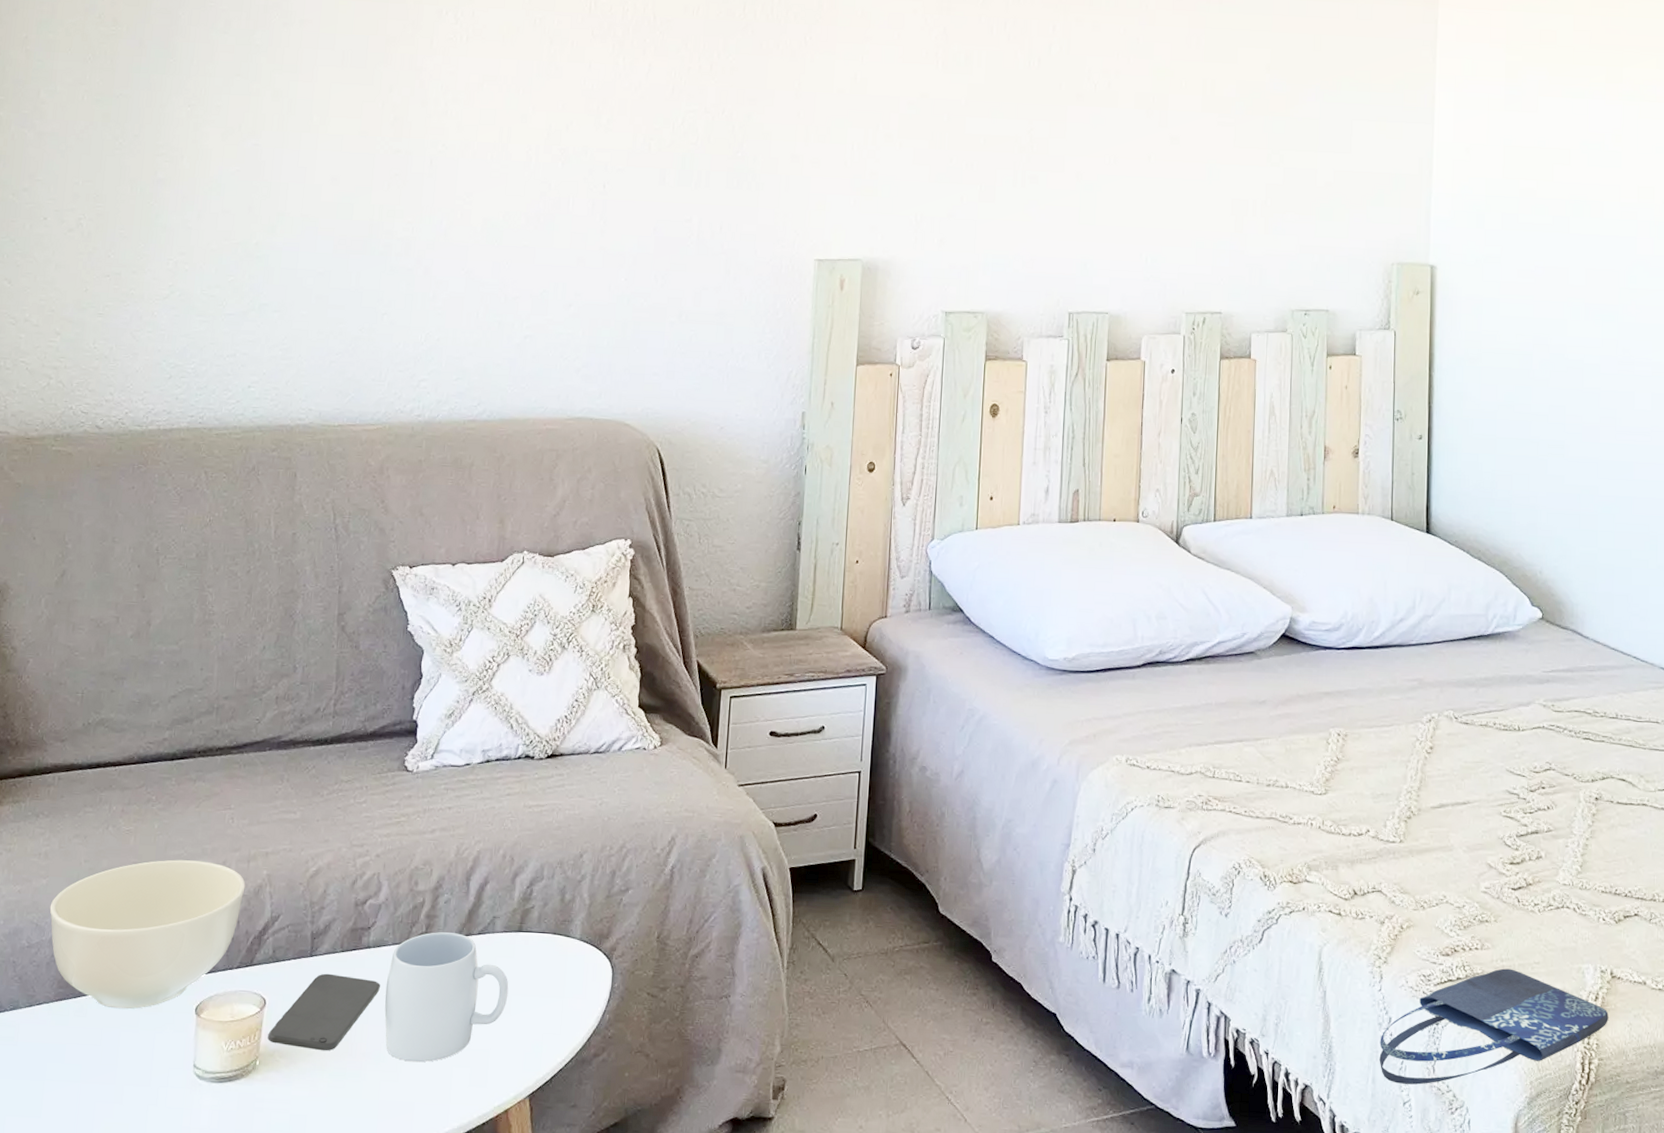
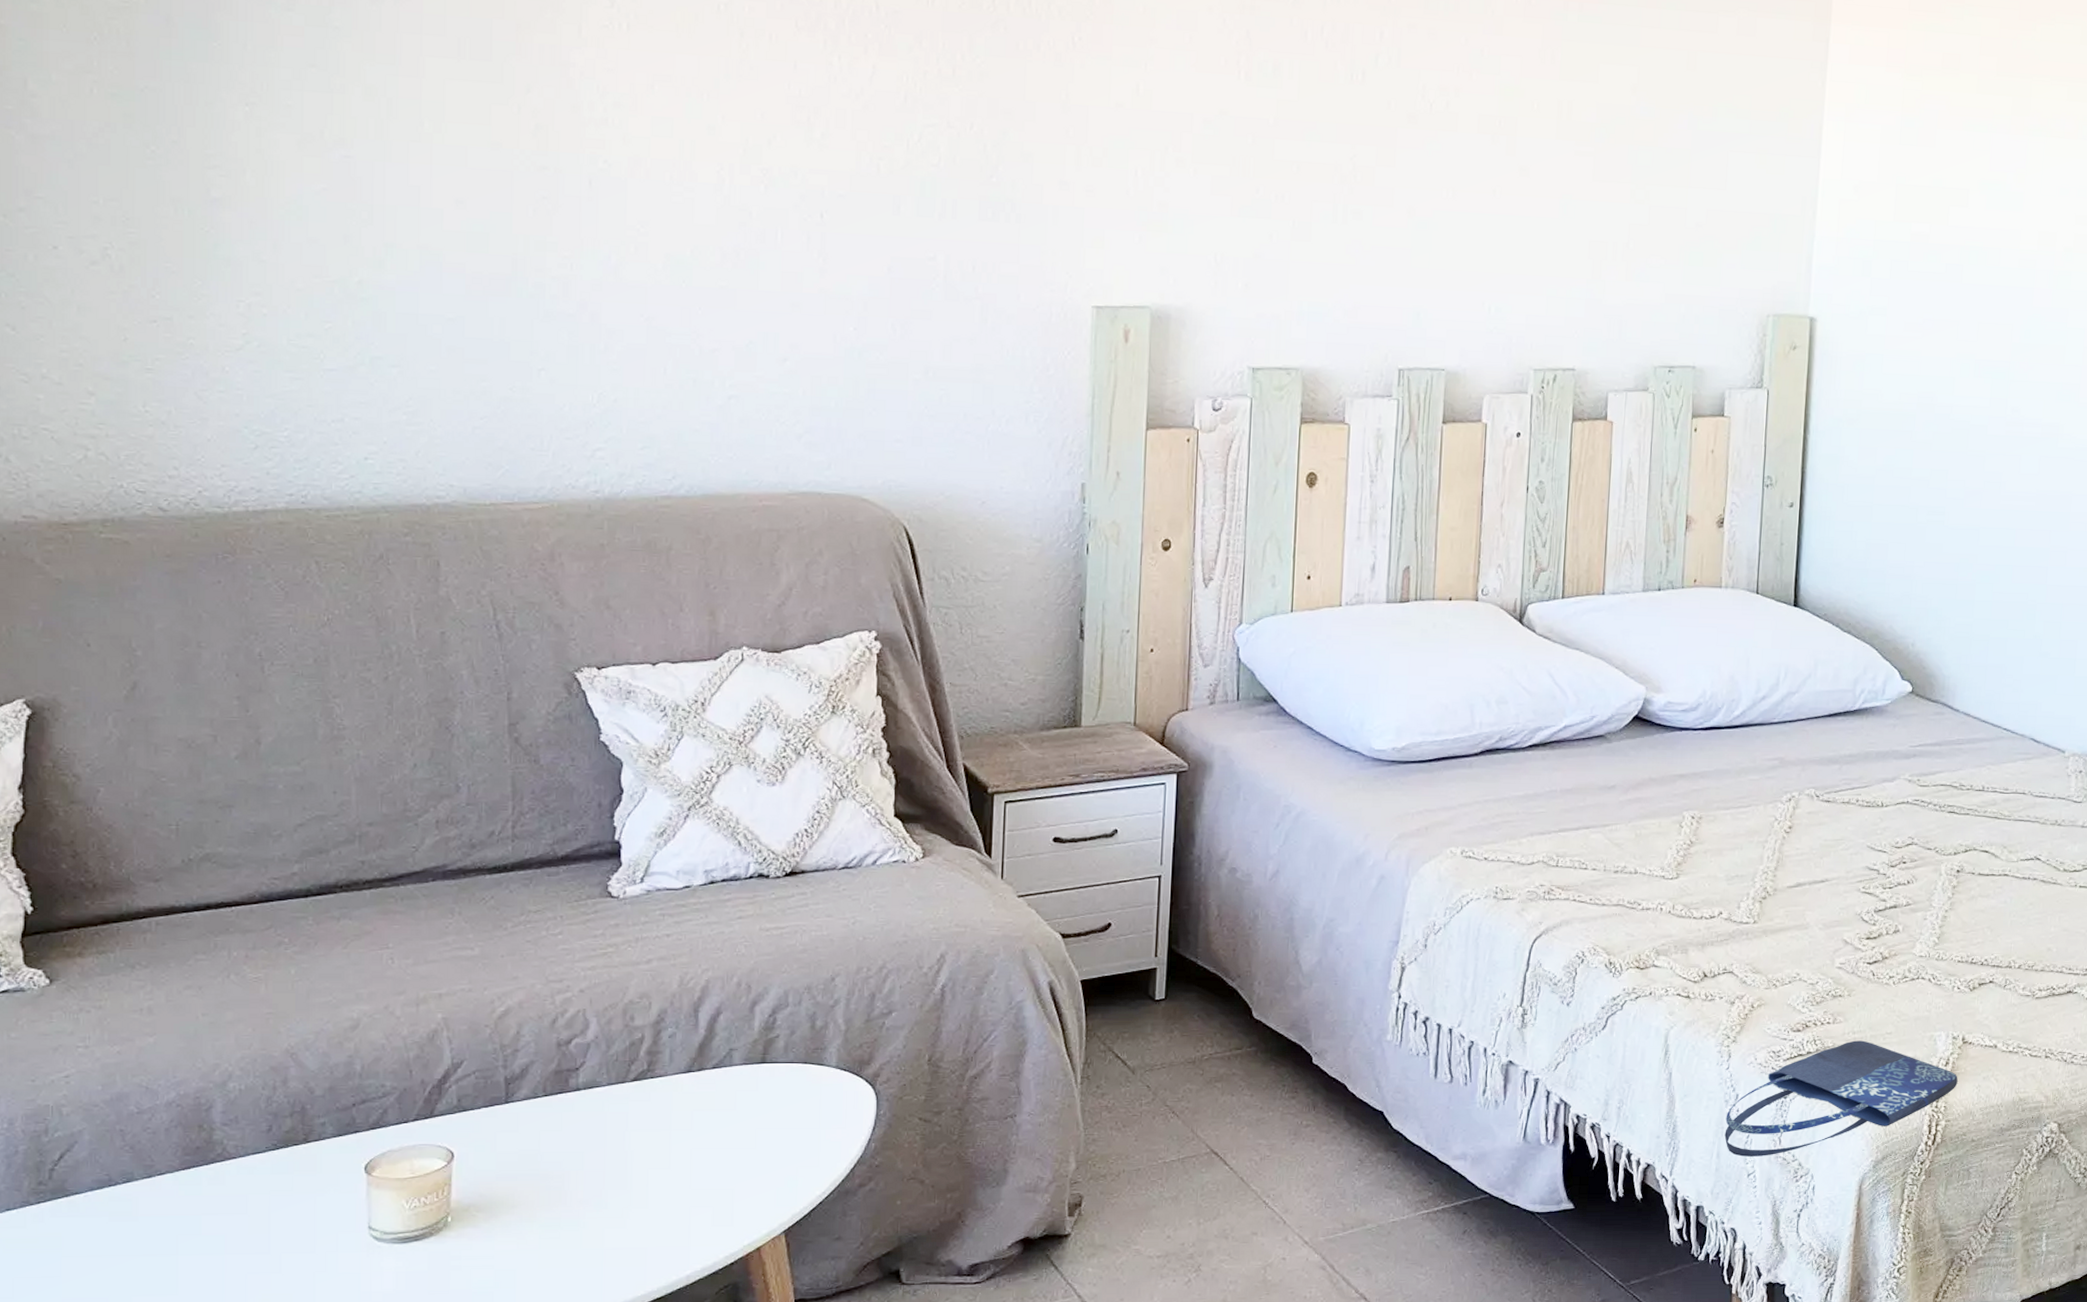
bowl: present [49,859,246,1010] -> none [162,1007,416,1173]
smartphone: present [267,973,380,1051] -> none [459,1120,596,1202]
mug: present [384,932,509,1063] -> none [602,1069,753,1206]

